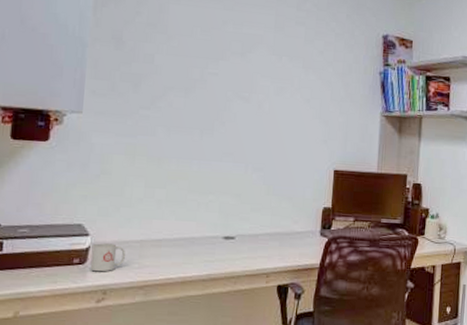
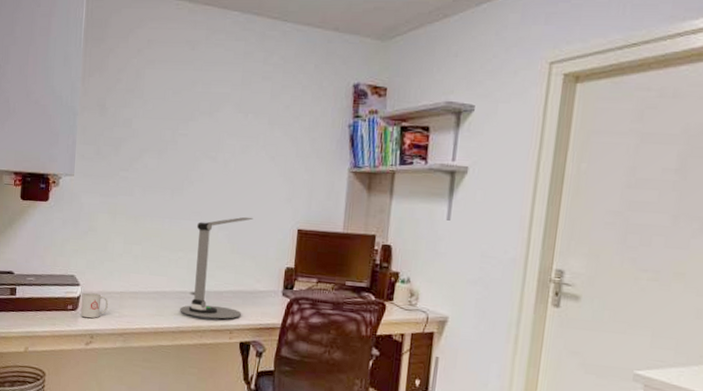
desk lamp: none [211,158,289,263] -> present [180,216,253,319]

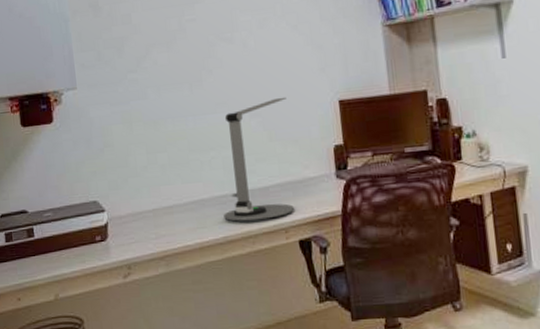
mug: present [80,292,108,319] -> none [109,216,142,247]

